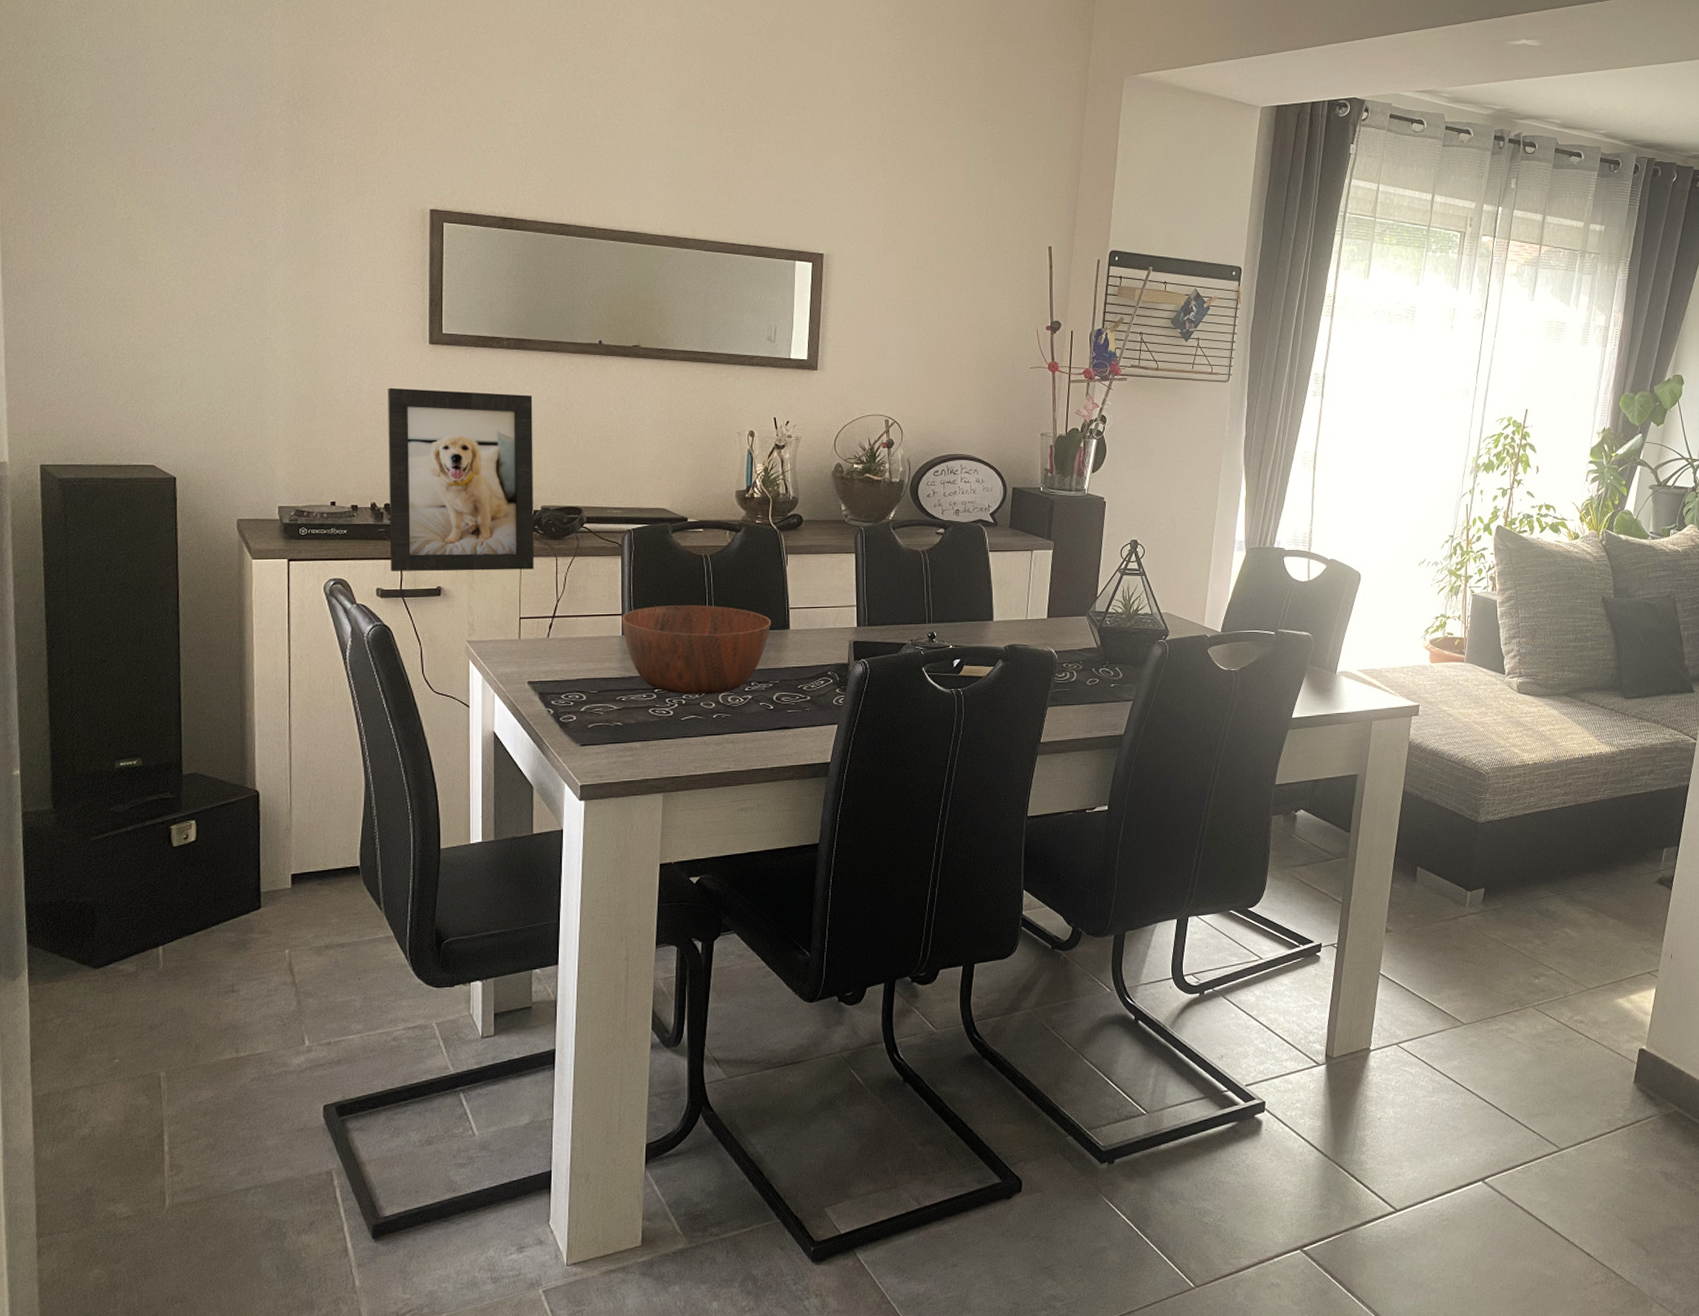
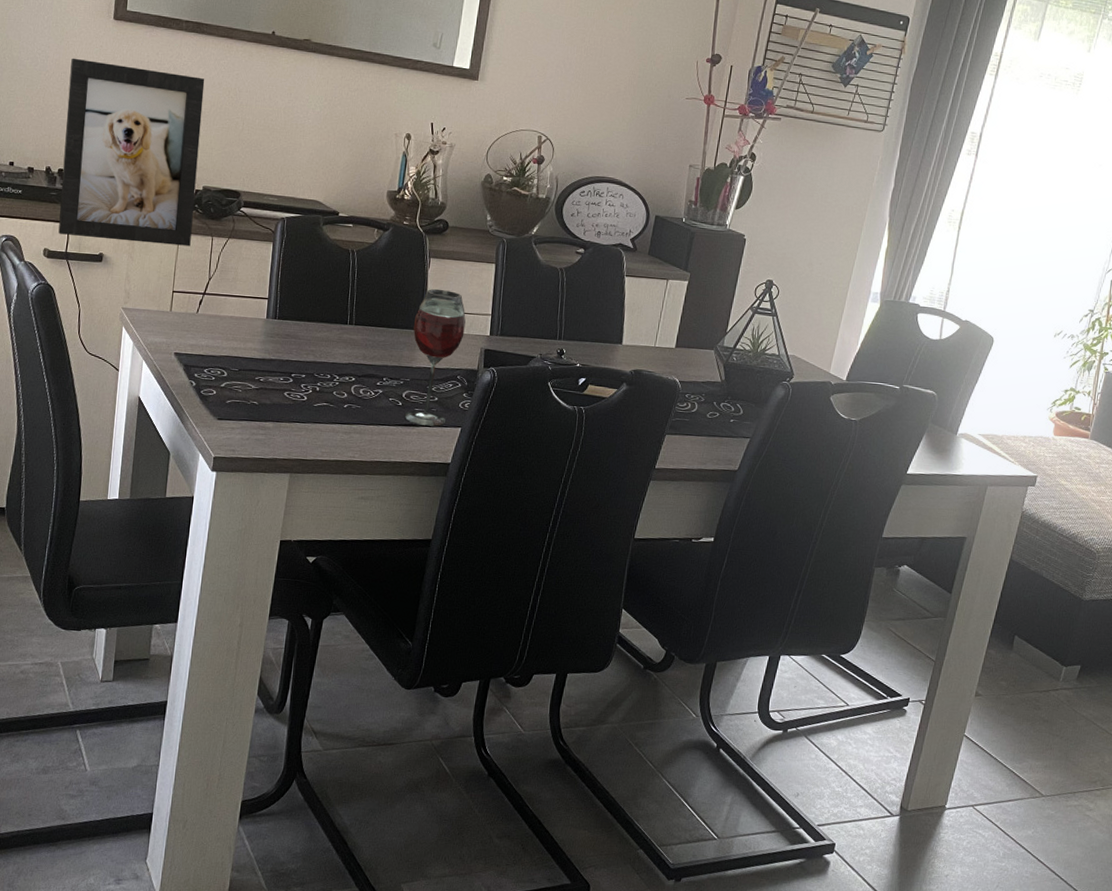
bowl: present [622,605,772,695] -> none [267,294,409,385]
wineglass: none [777,585,831,727] -> present [404,288,466,427]

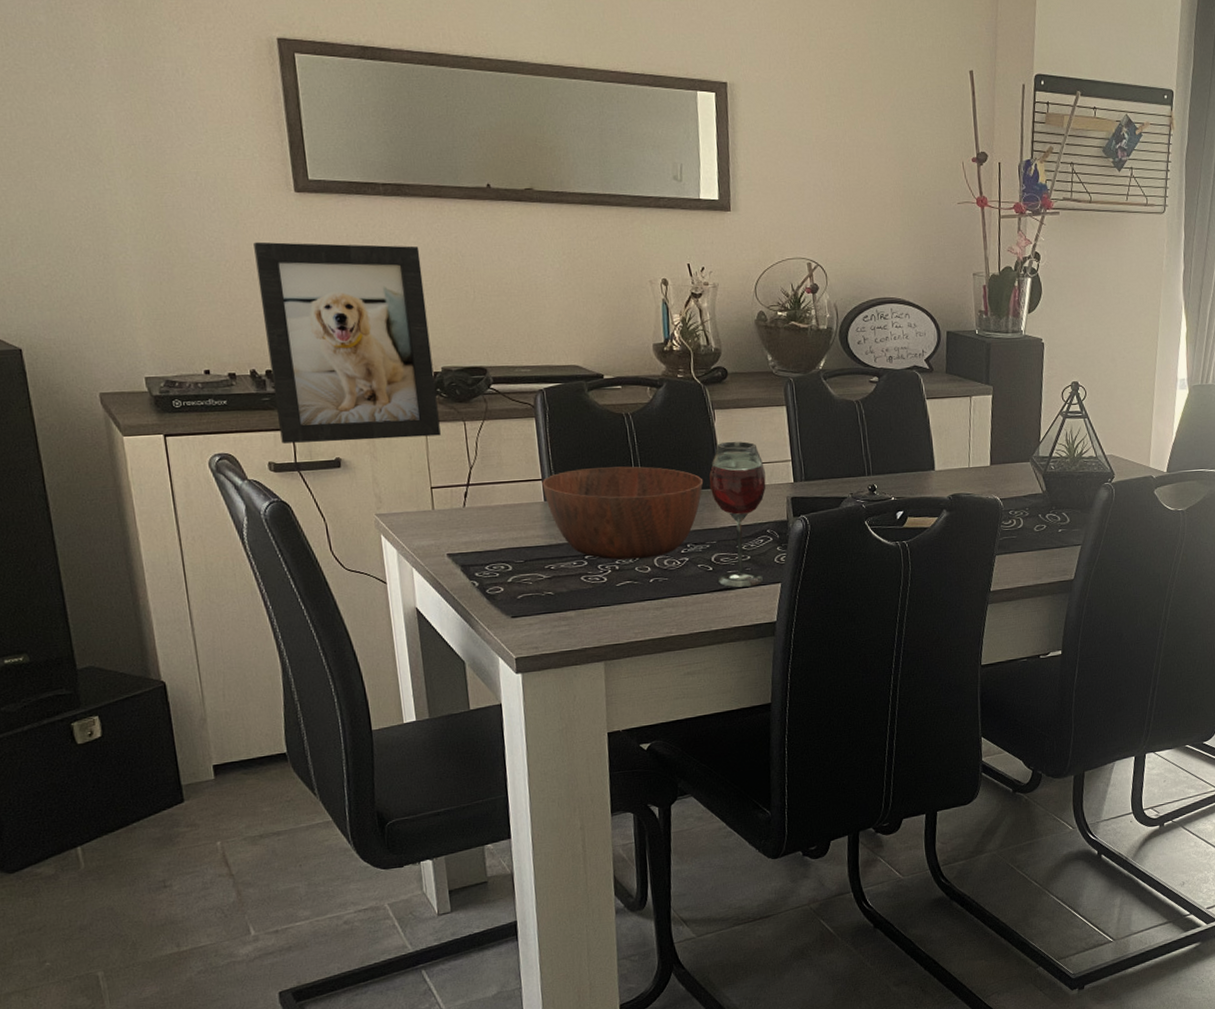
bowl: none [267,294,409,385] -> present [542,466,704,560]

